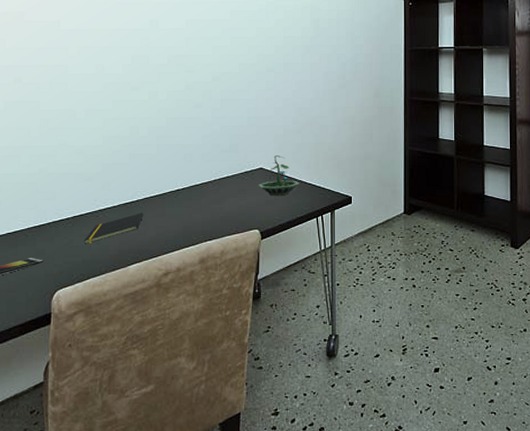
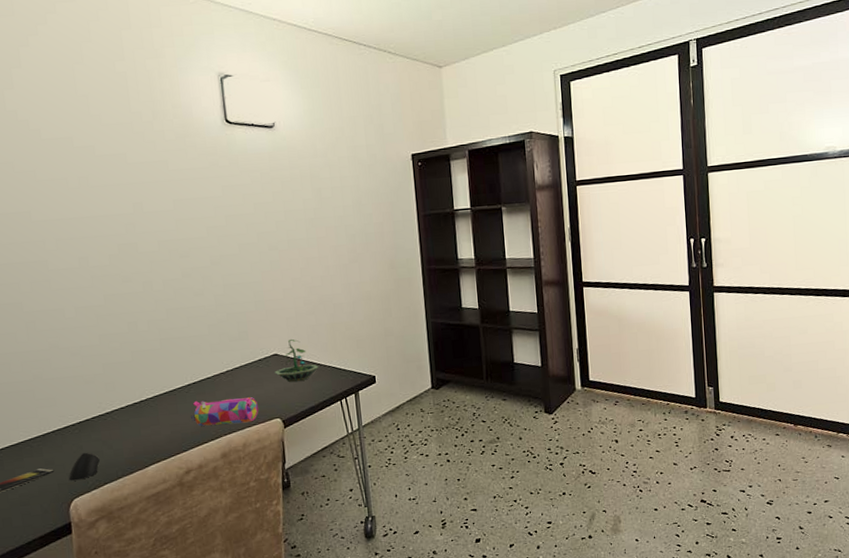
computer mouse: none [55,246,88,273] -> present [68,452,101,481]
notepad: present [83,213,143,244] -> none [94,412,156,450]
pencil case: none [176,205,240,231] -> present [191,397,259,426]

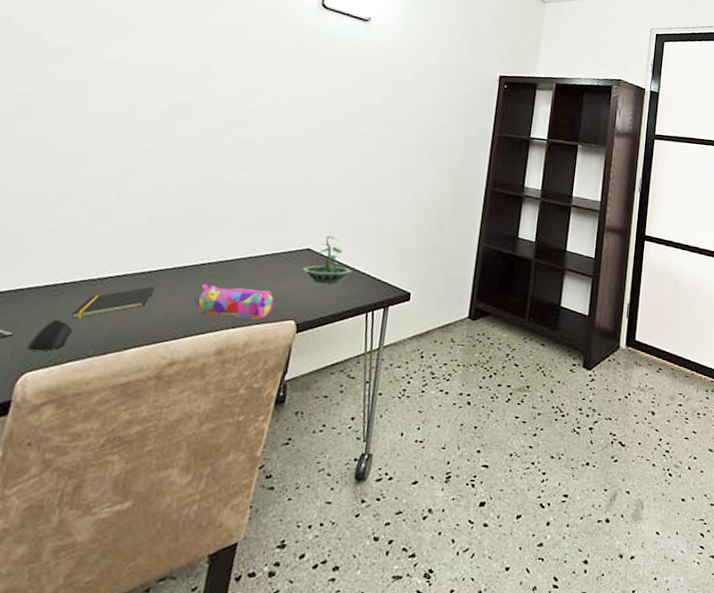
notepad: none [94,412,156,450] -> present [71,286,155,319]

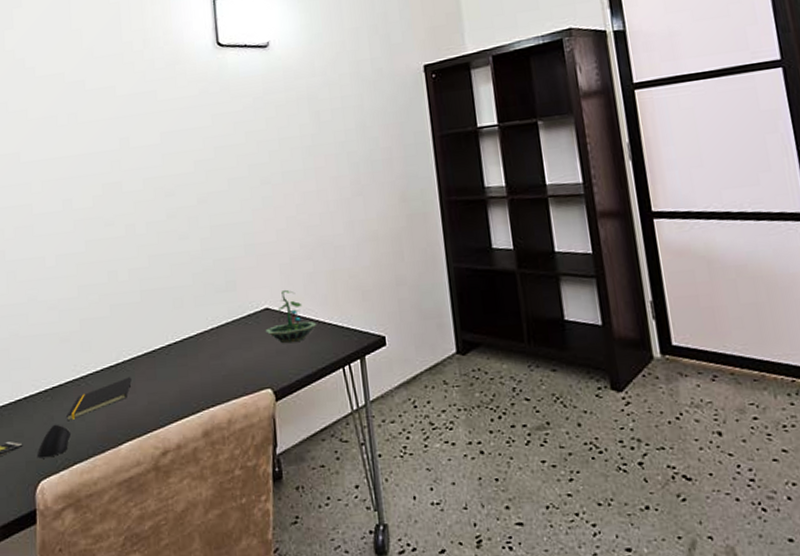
pencil case: present [194,283,275,319] -> none [170,361,247,396]

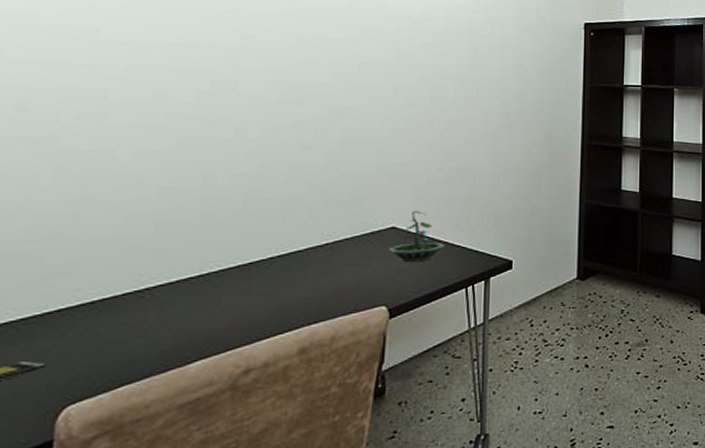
computer mouse: present [36,424,72,459] -> none [65,340,122,381]
notepad: present [65,377,132,422] -> none [116,290,216,338]

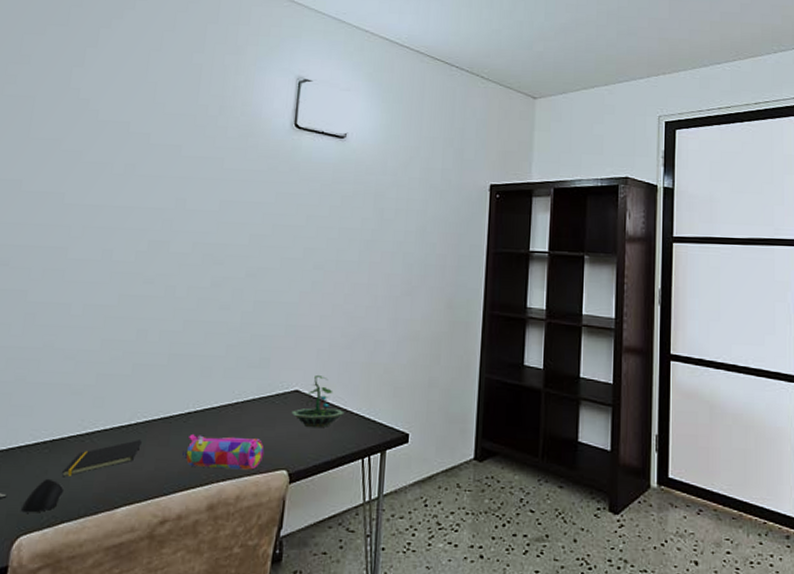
computer mouse: none [65,340,122,381] -> present [20,478,65,513]
notepad: none [116,290,216,338] -> present [61,440,142,477]
pencil case: none [266,278,361,312] -> present [182,433,265,470]

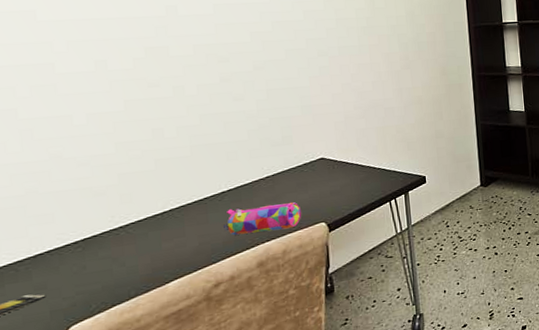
computer mouse: present [20,478,65,513] -> none [64,272,109,307]
notepad: present [61,440,142,477] -> none [101,223,181,269]
terrarium: present [291,374,345,428] -> none [320,142,368,186]

